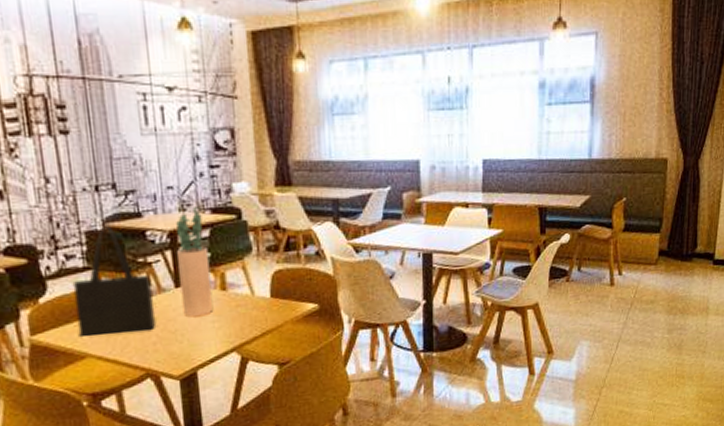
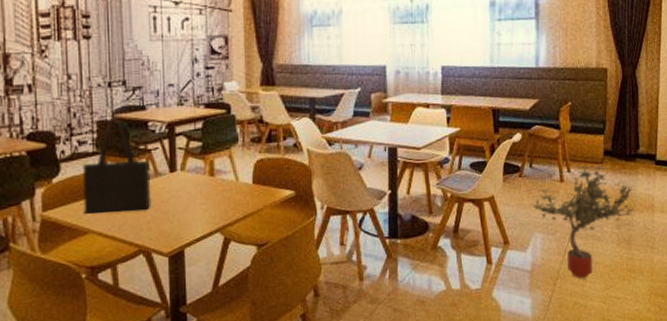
vase: present [176,202,214,318] -> none [174,98,202,200]
potted tree: none [580,266,687,386] -> present [533,164,634,278]

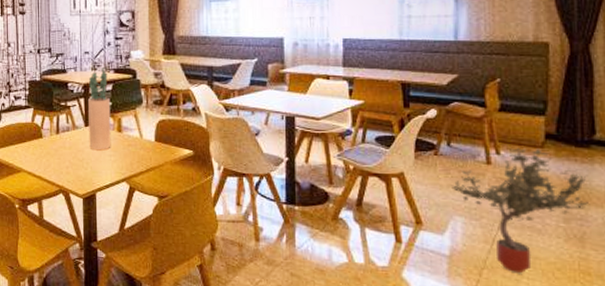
tote bag: present [82,117,152,214] -> none [17,78,70,156]
vase: none [174,98,202,200] -> present [88,64,111,151]

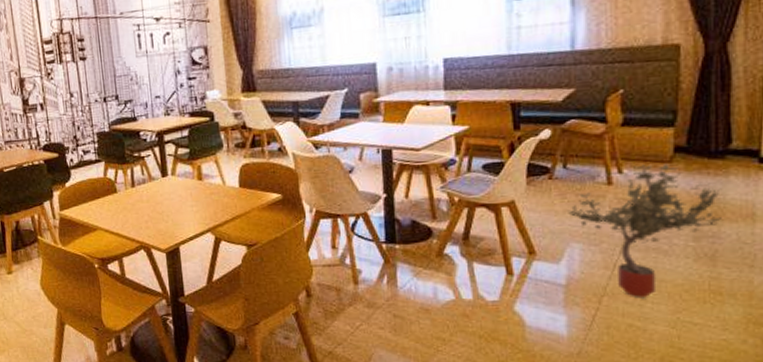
vase: present [88,64,111,151] -> none [162,108,192,202]

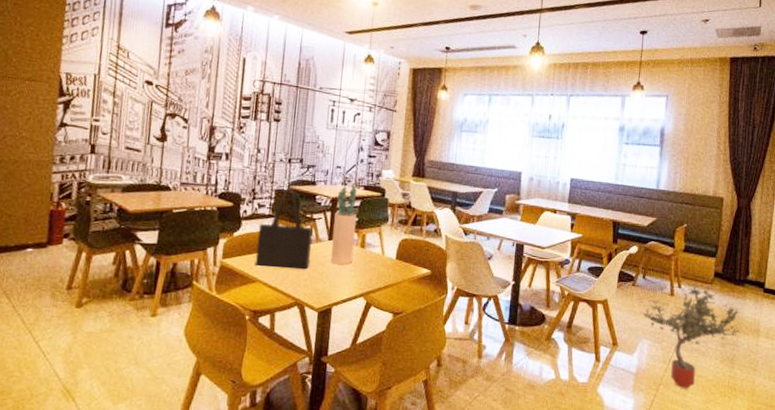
tote bag: none [88,128,148,213] -> present [254,188,314,269]
vase: none [162,108,192,202] -> present [330,180,358,265]

